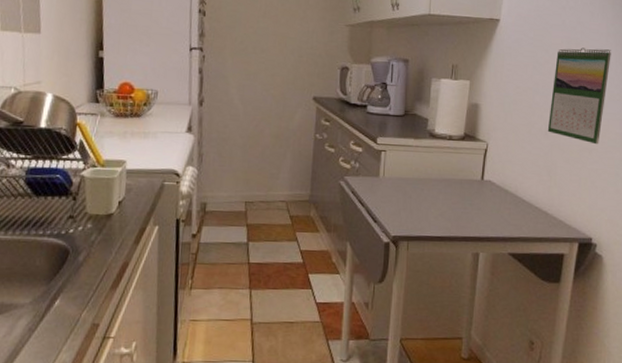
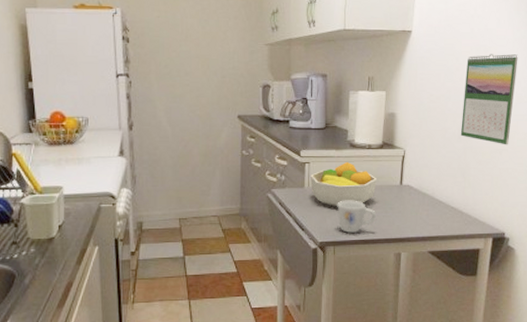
fruit bowl: none [386,151,456,200] -> present [310,161,377,207]
mug: none [412,193,454,229] -> present [337,201,376,234]

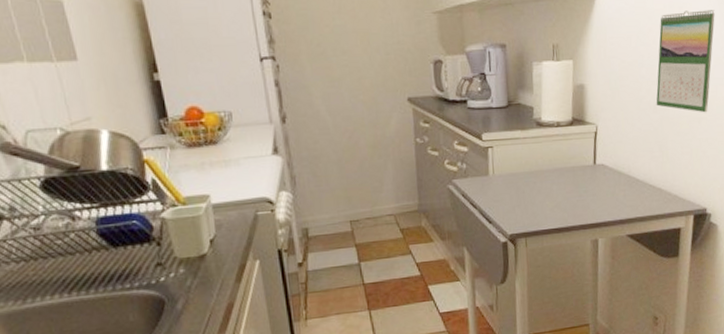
fruit bowl: present [310,161,377,207] -> none [495,142,568,195]
mug: present [337,201,376,234] -> none [526,186,569,223]

